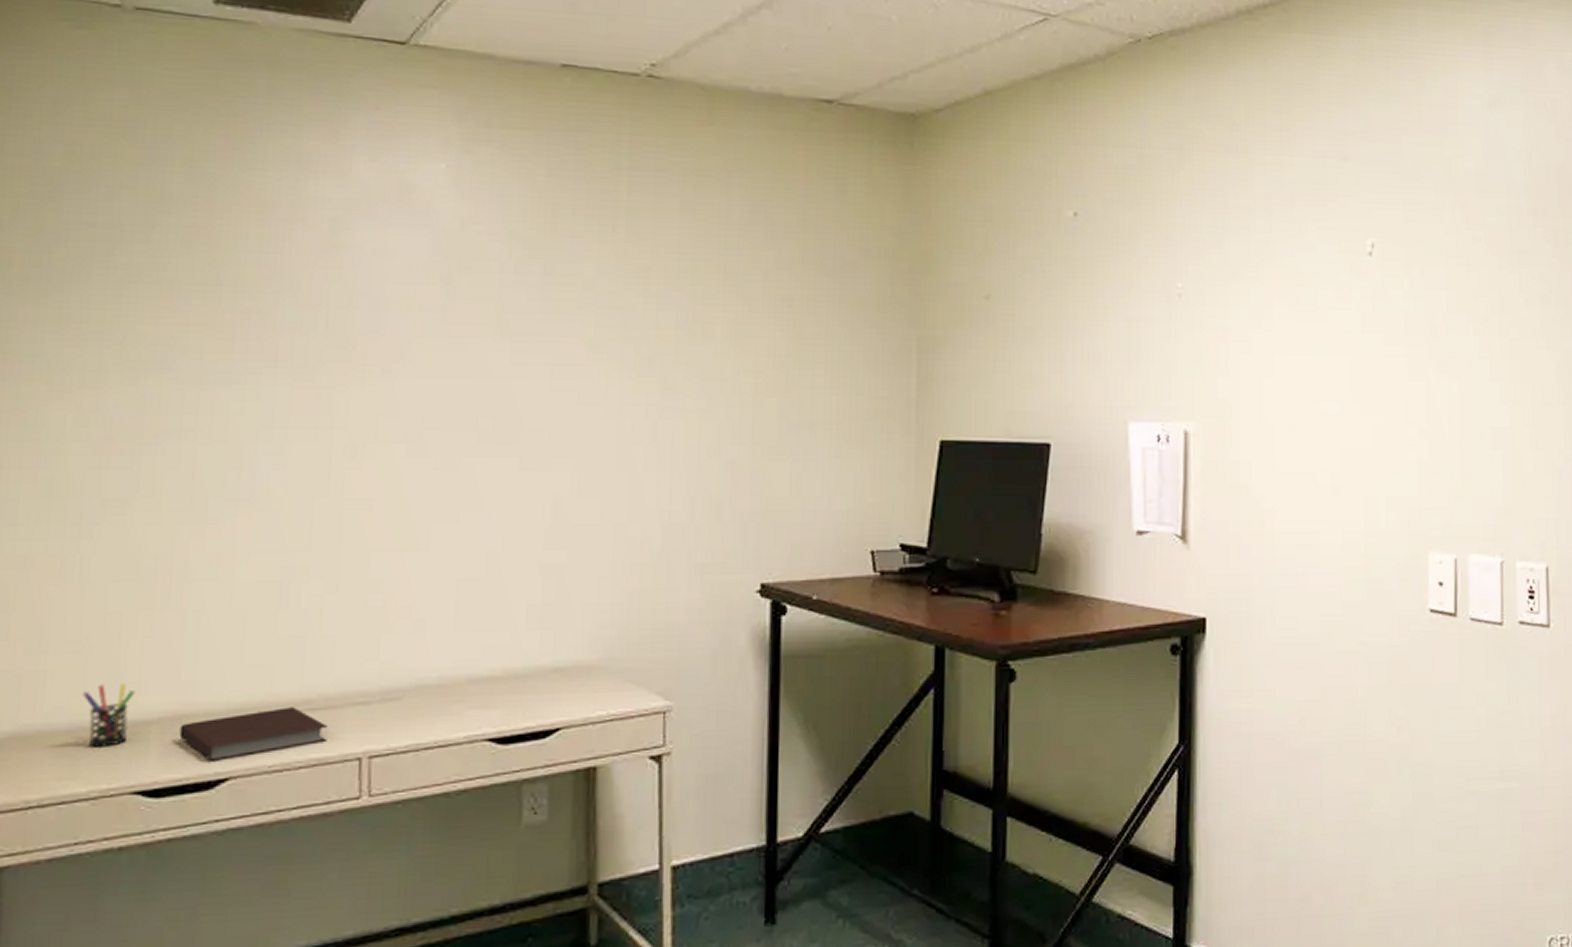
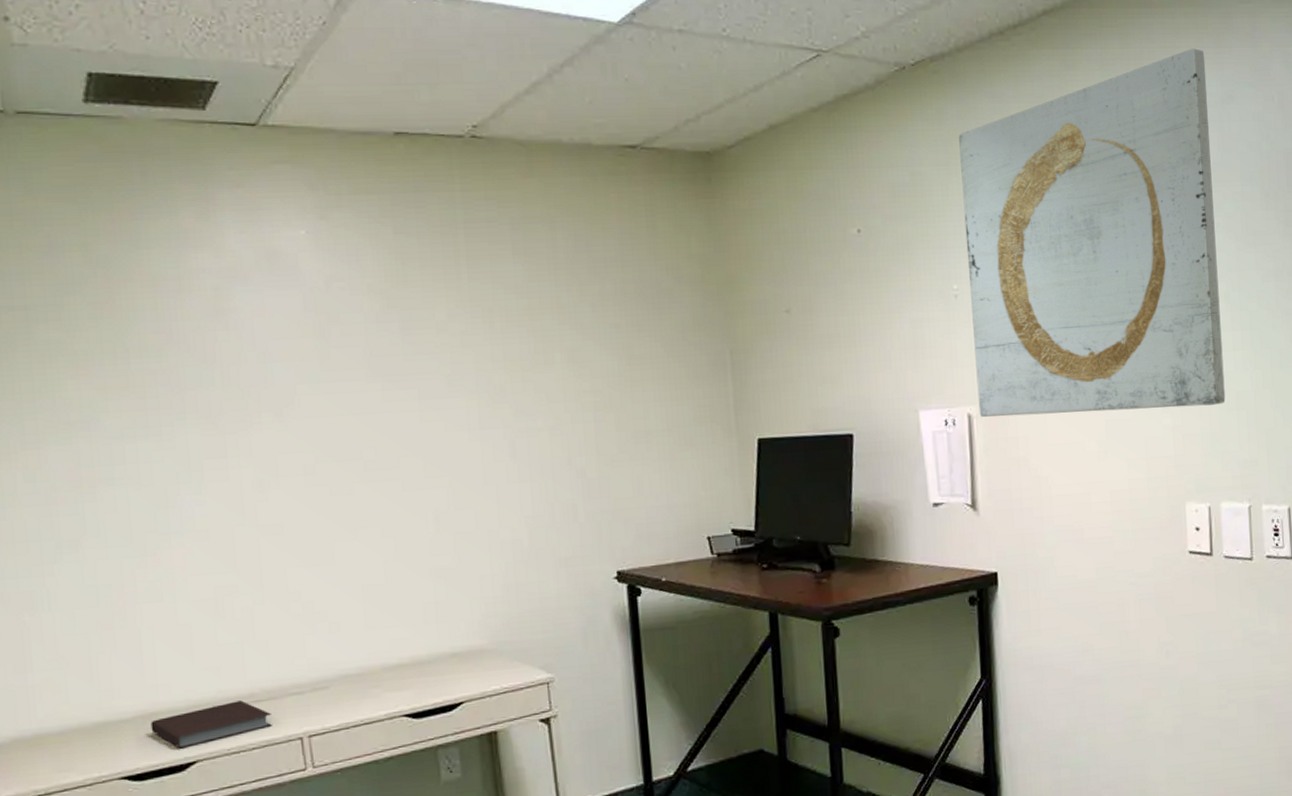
pen holder: present [83,684,135,748] -> none [67,691,110,745]
wall art: none [1195,45,1479,441] -> present [959,48,1226,417]

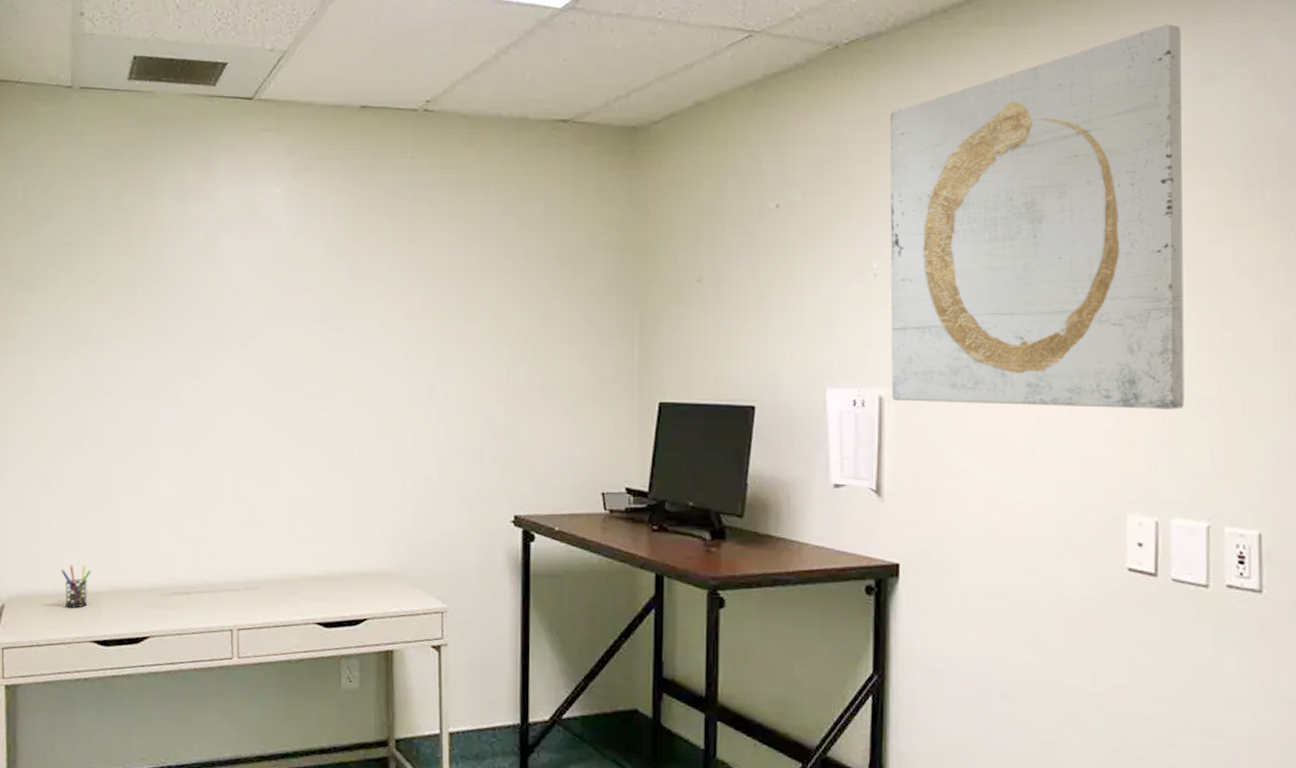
pen holder: none [67,691,110,745] -> present [61,565,91,608]
notebook: present [150,700,274,749] -> none [118,589,211,624]

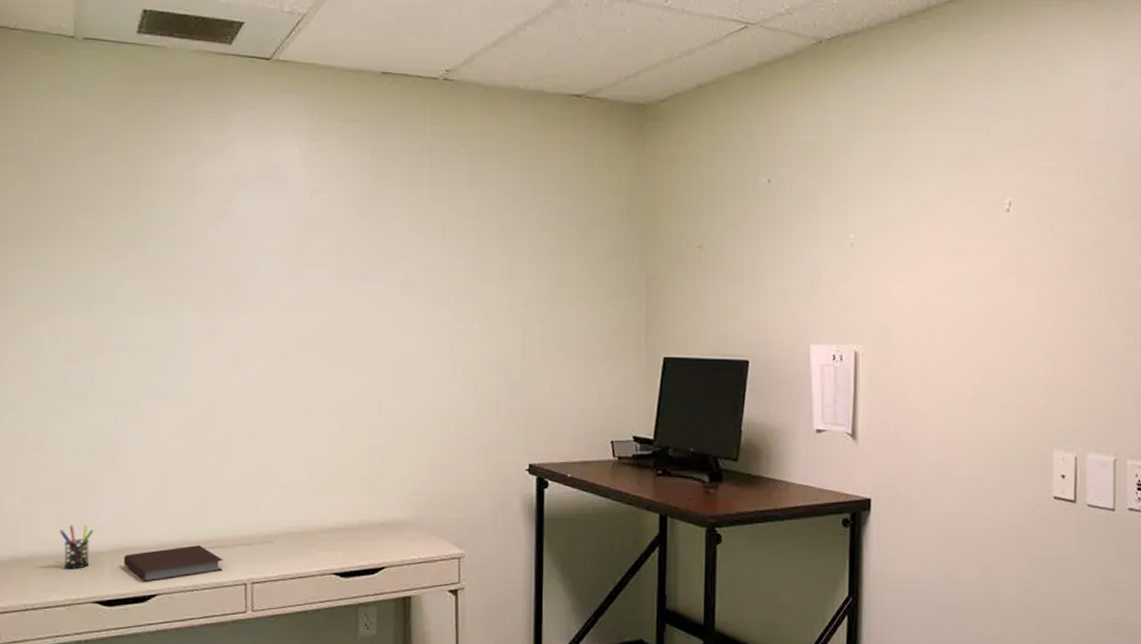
notebook: none [118,589,211,624] -> present [123,545,224,582]
wall art: present [890,24,1185,409] -> none [865,38,1097,362]

